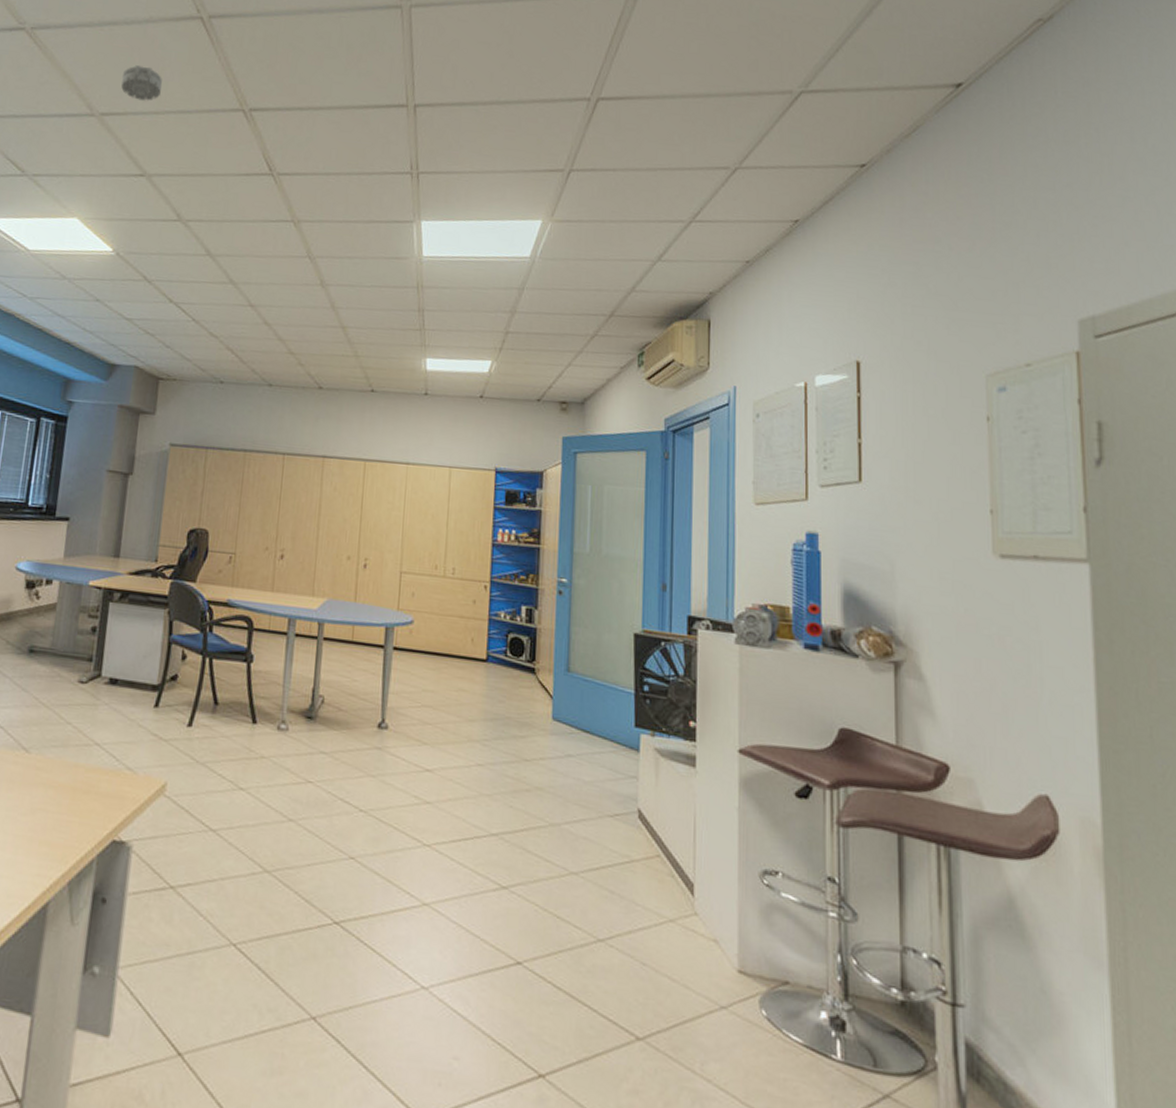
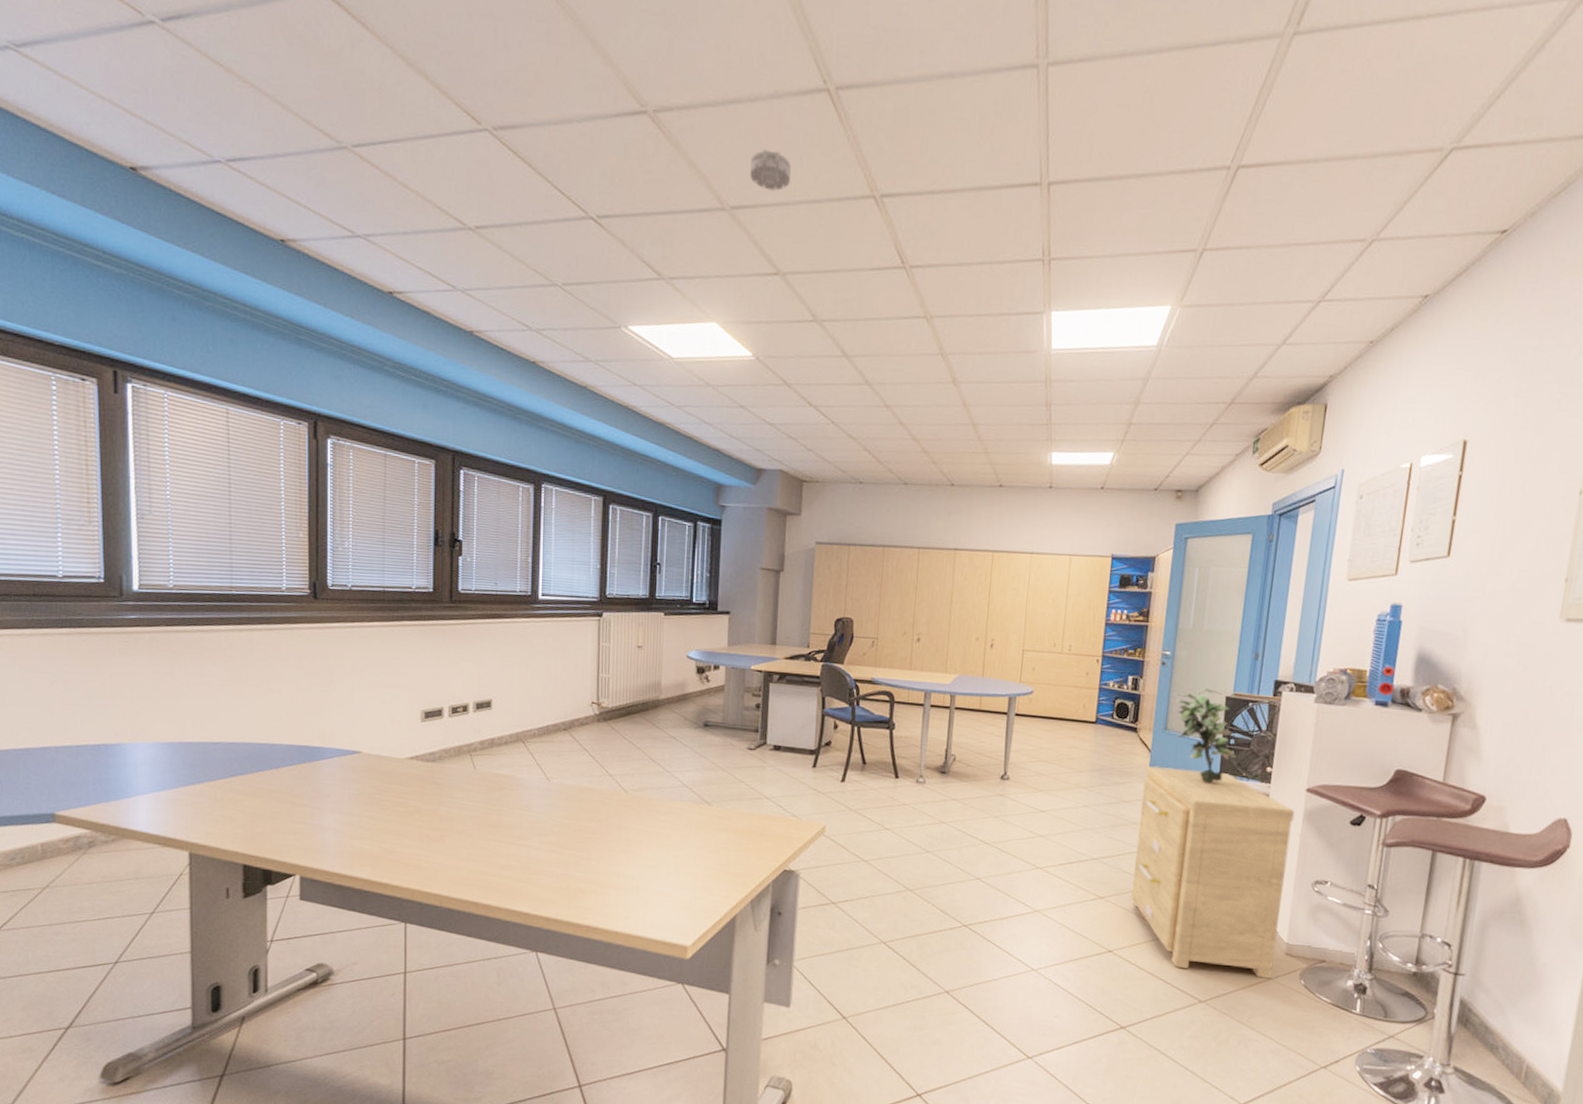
side table: none [540,716,728,1007] -> present [1131,766,1295,979]
potted plant: none [577,622,653,739] -> present [1175,687,1237,783]

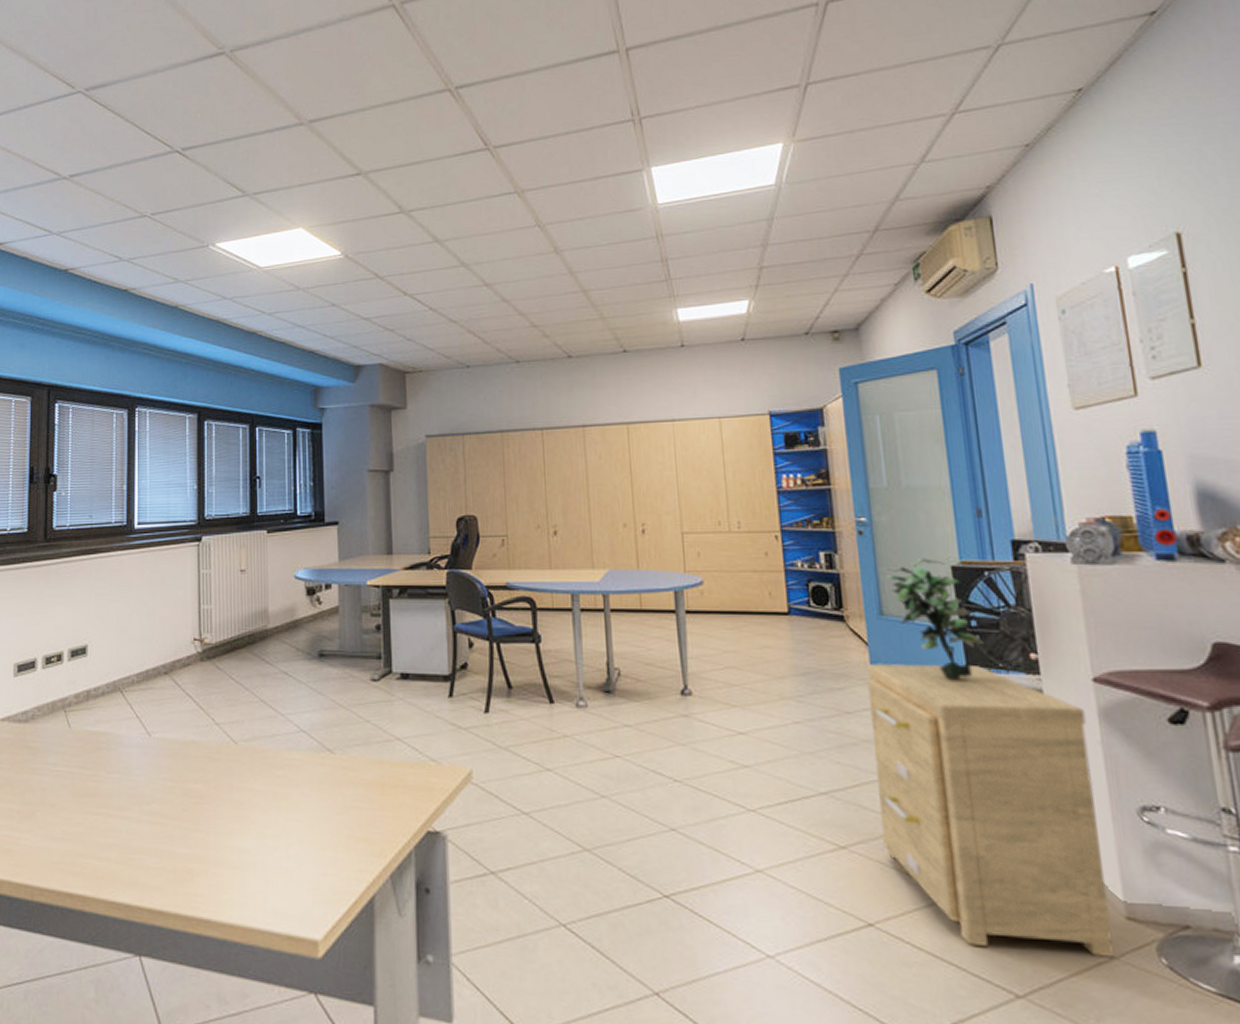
smoke detector: present [750,150,791,191] -> none [325,65,366,101]

